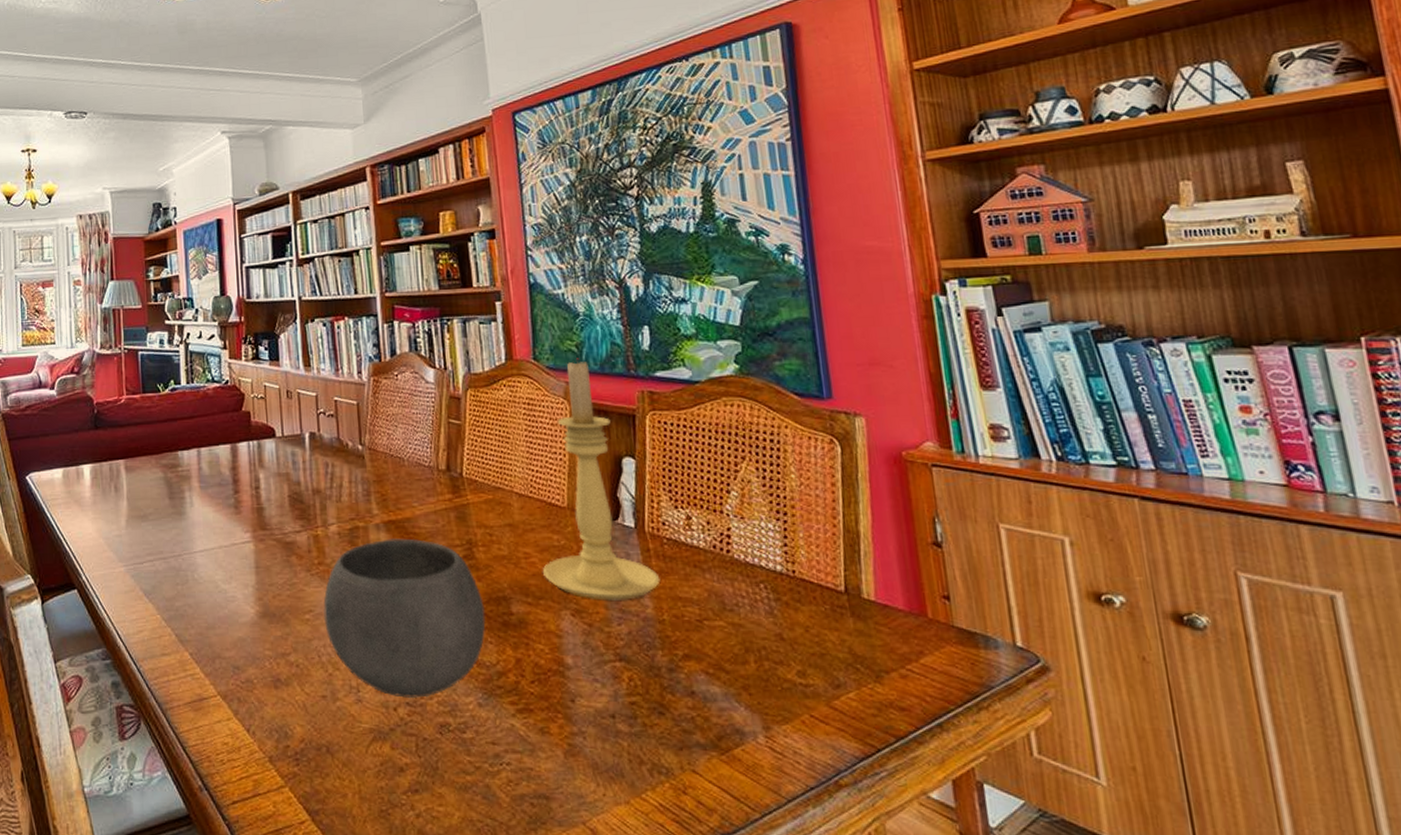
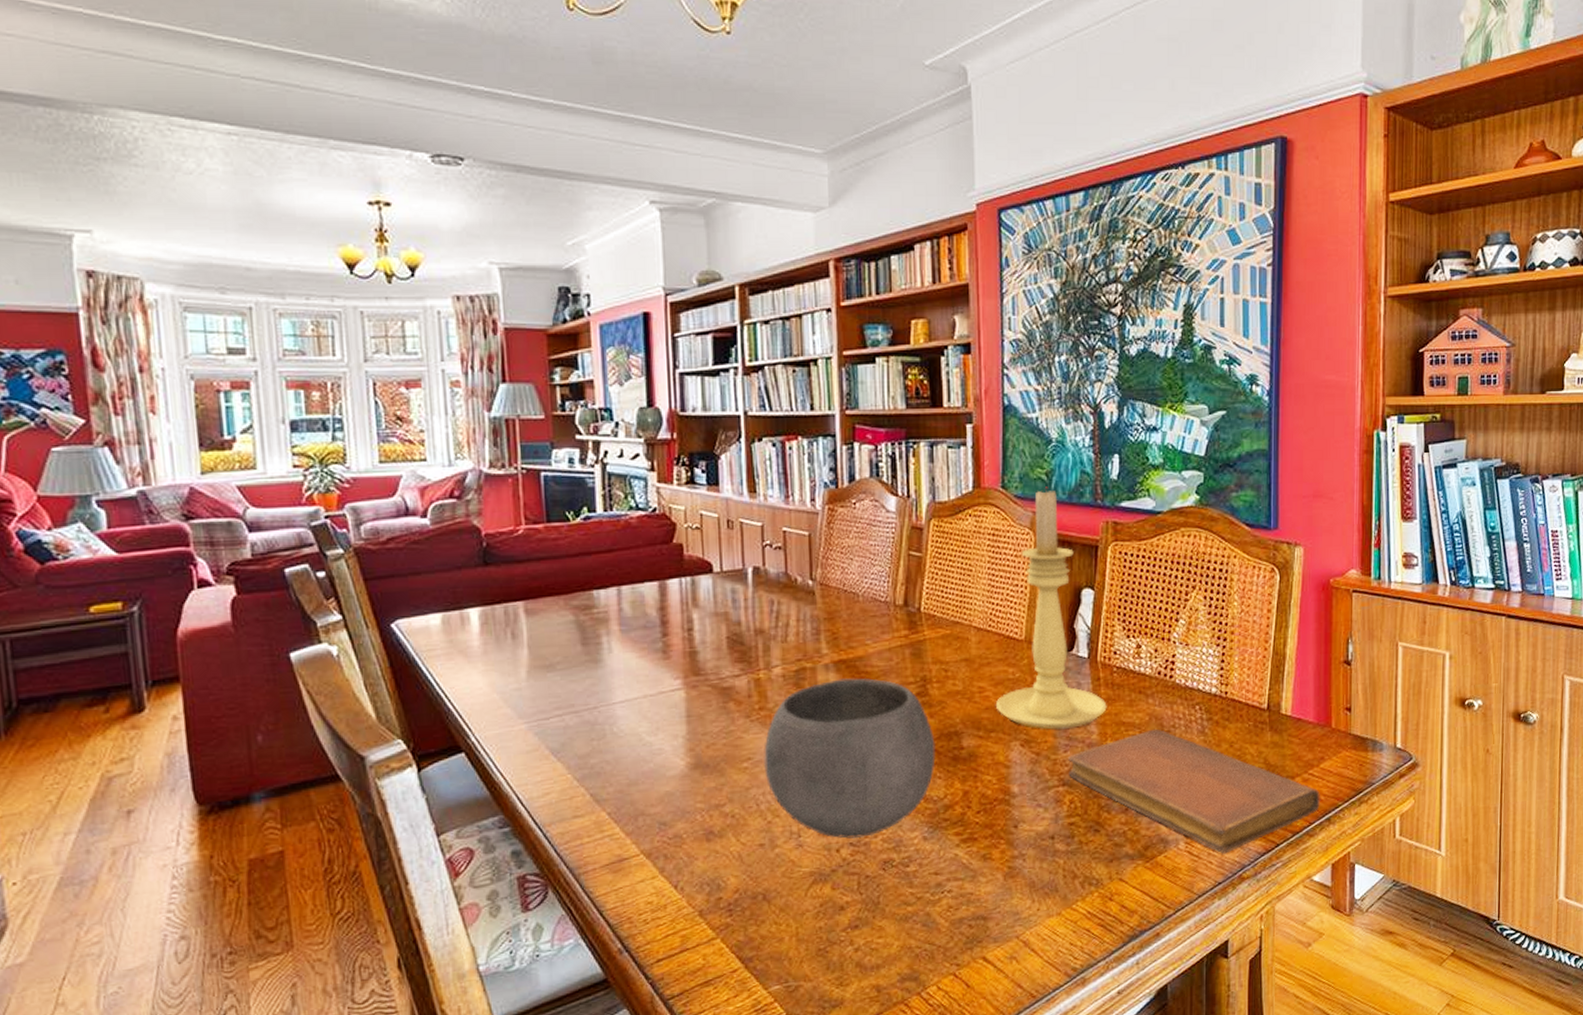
notebook: none [623,606,927,754] -> present [1068,728,1321,854]

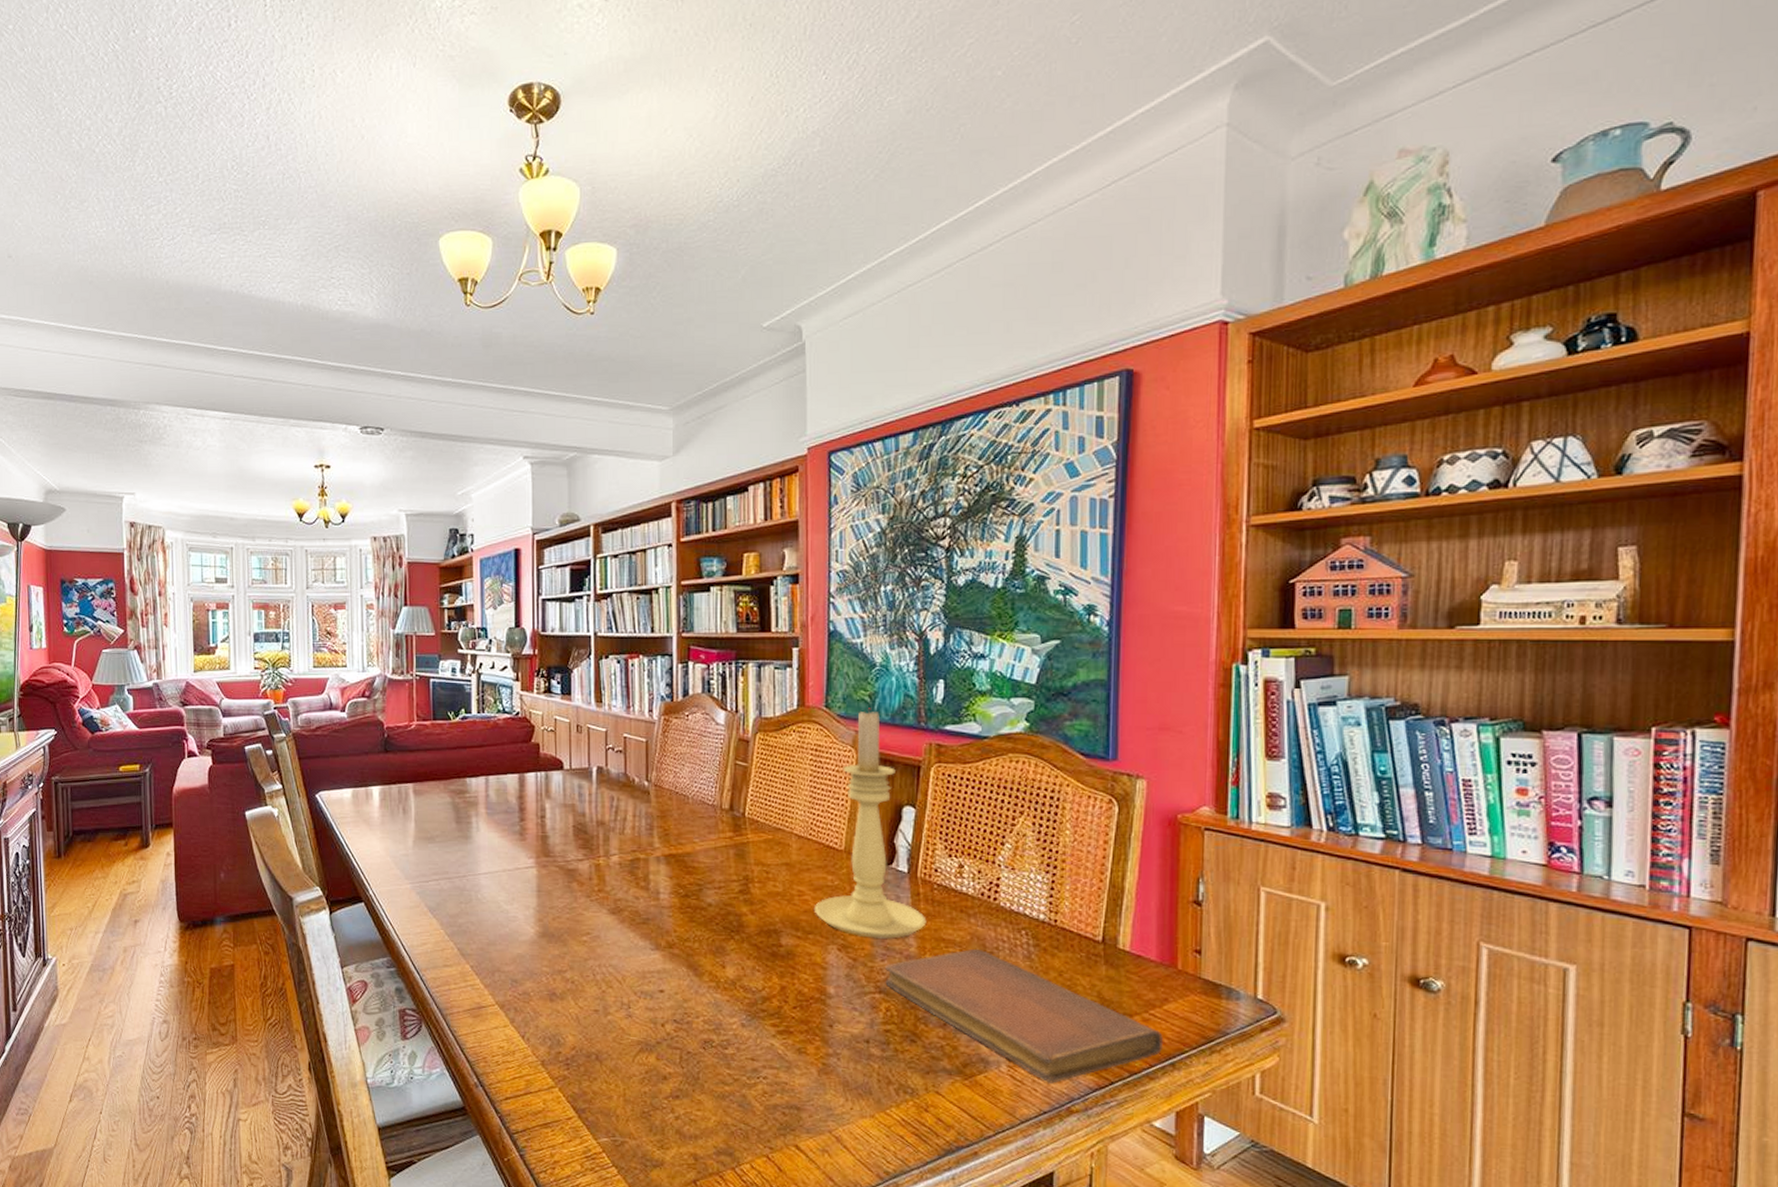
bowl: present [764,678,936,839] -> none [601,871,755,1017]

